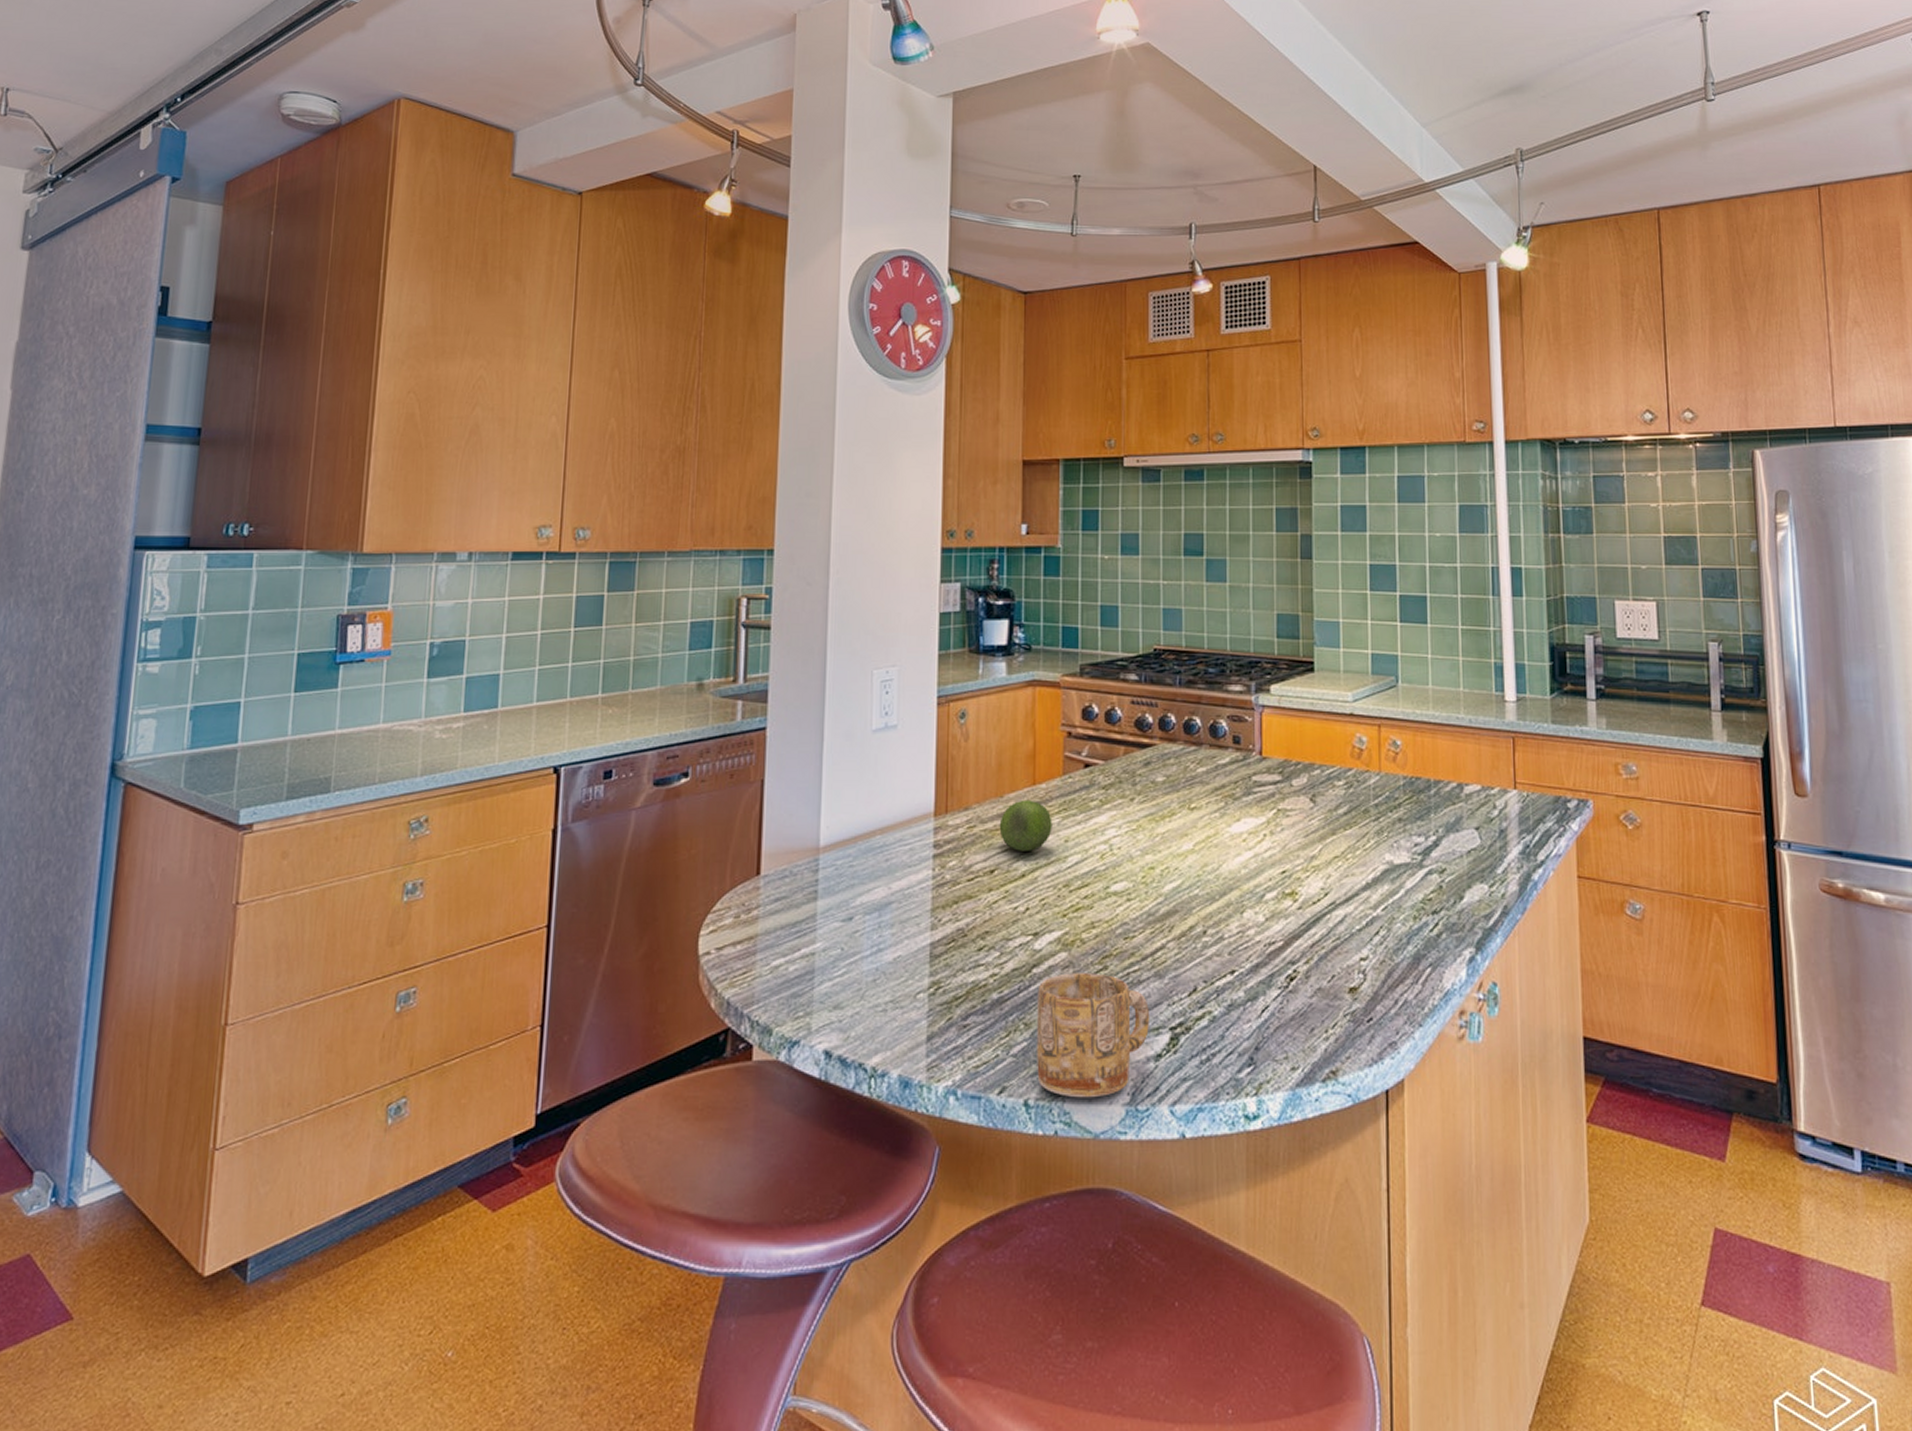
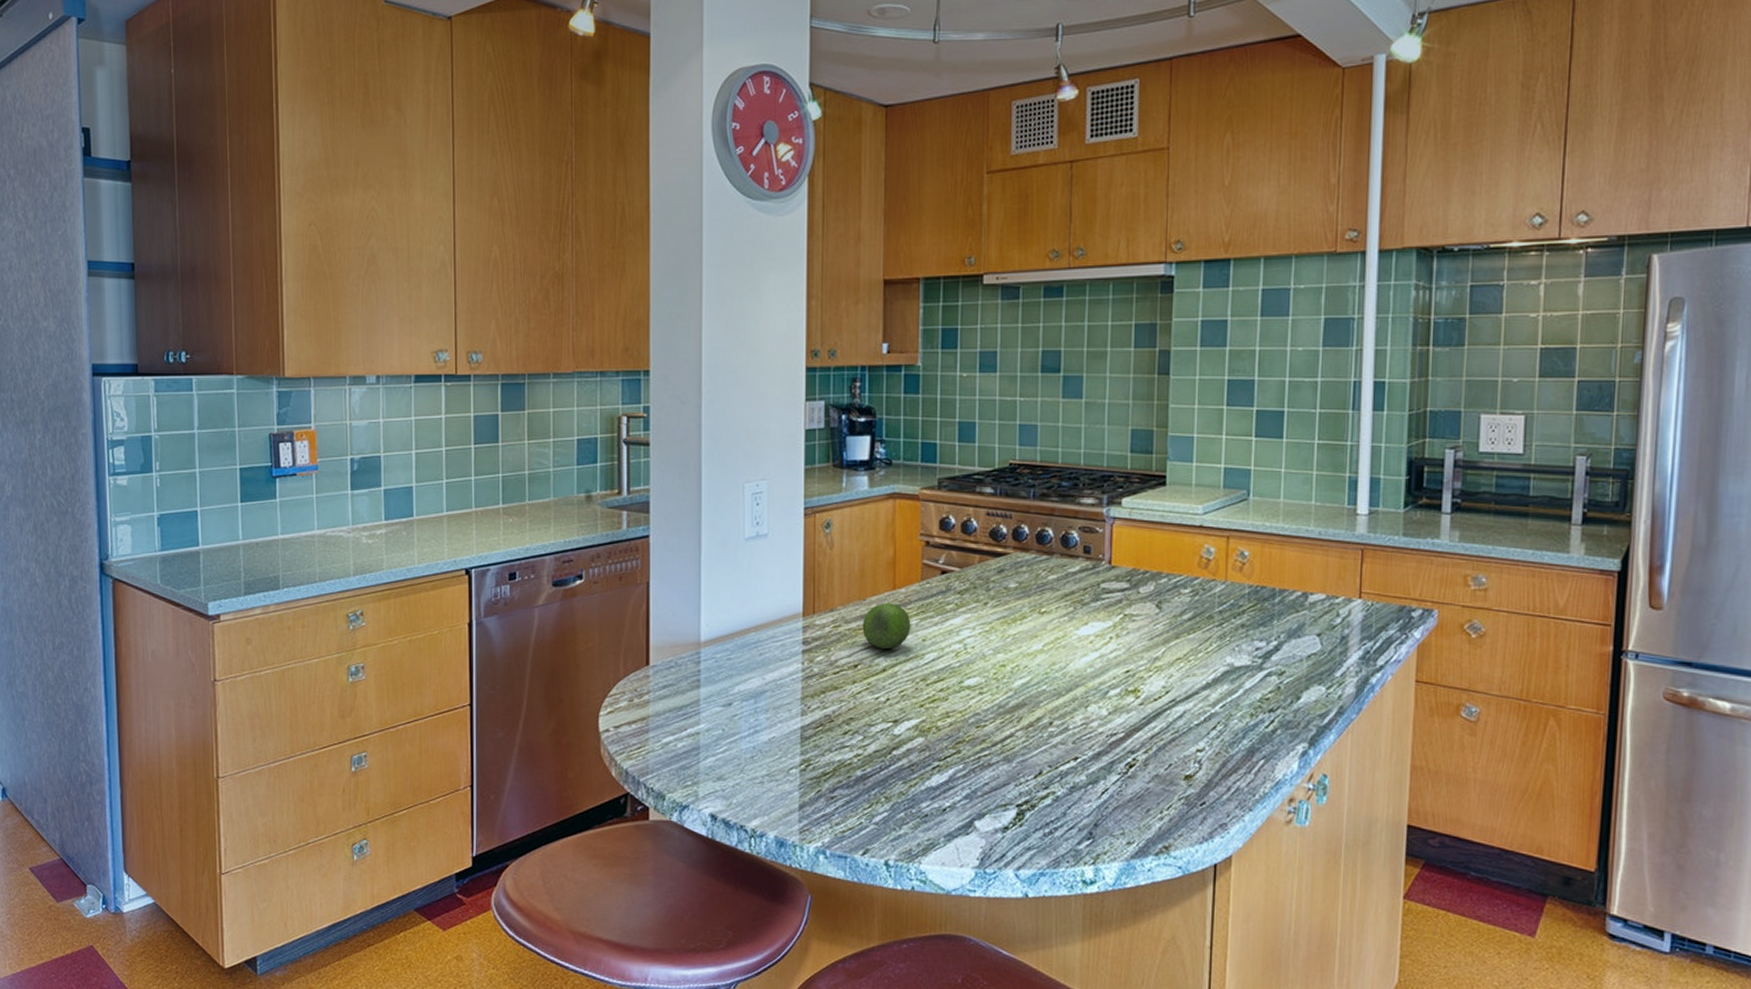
mug: present [1037,973,1150,1098] -> none [896,755,999,861]

